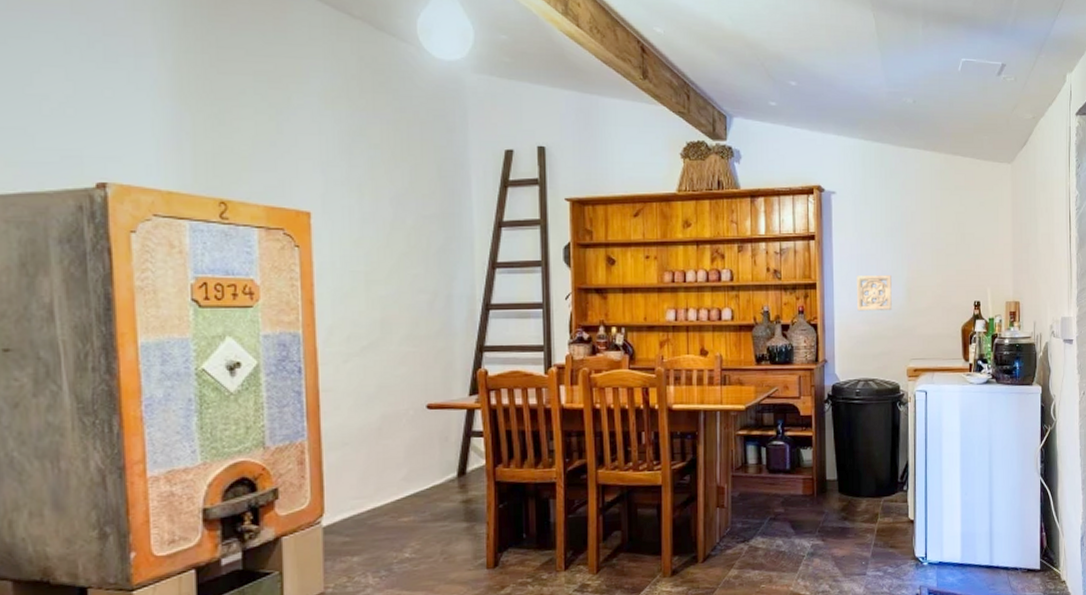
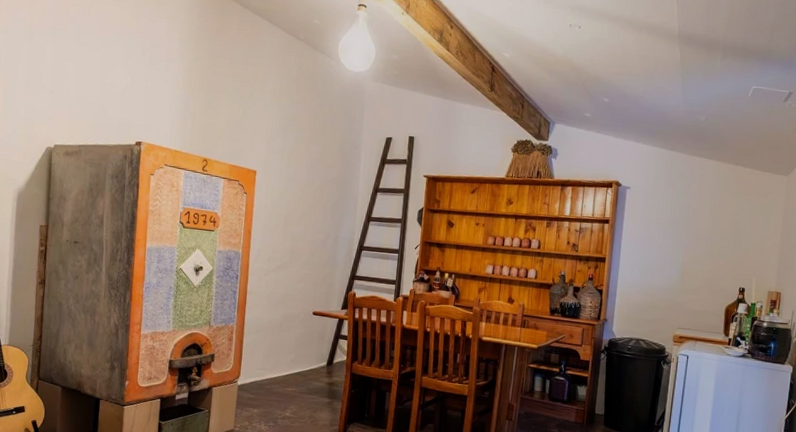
wall ornament: present [857,275,892,312] -> none [637,255,669,286]

